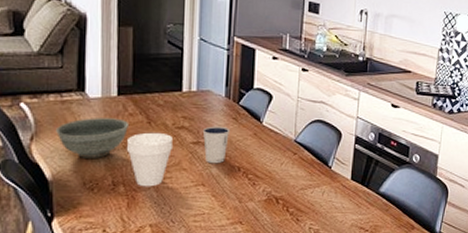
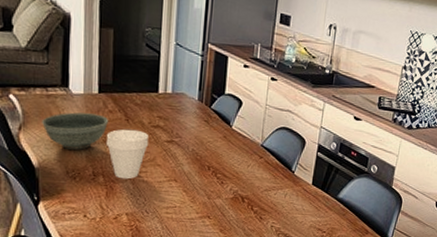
dixie cup: present [202,126,231,164] -> none [176,126,202,162]

